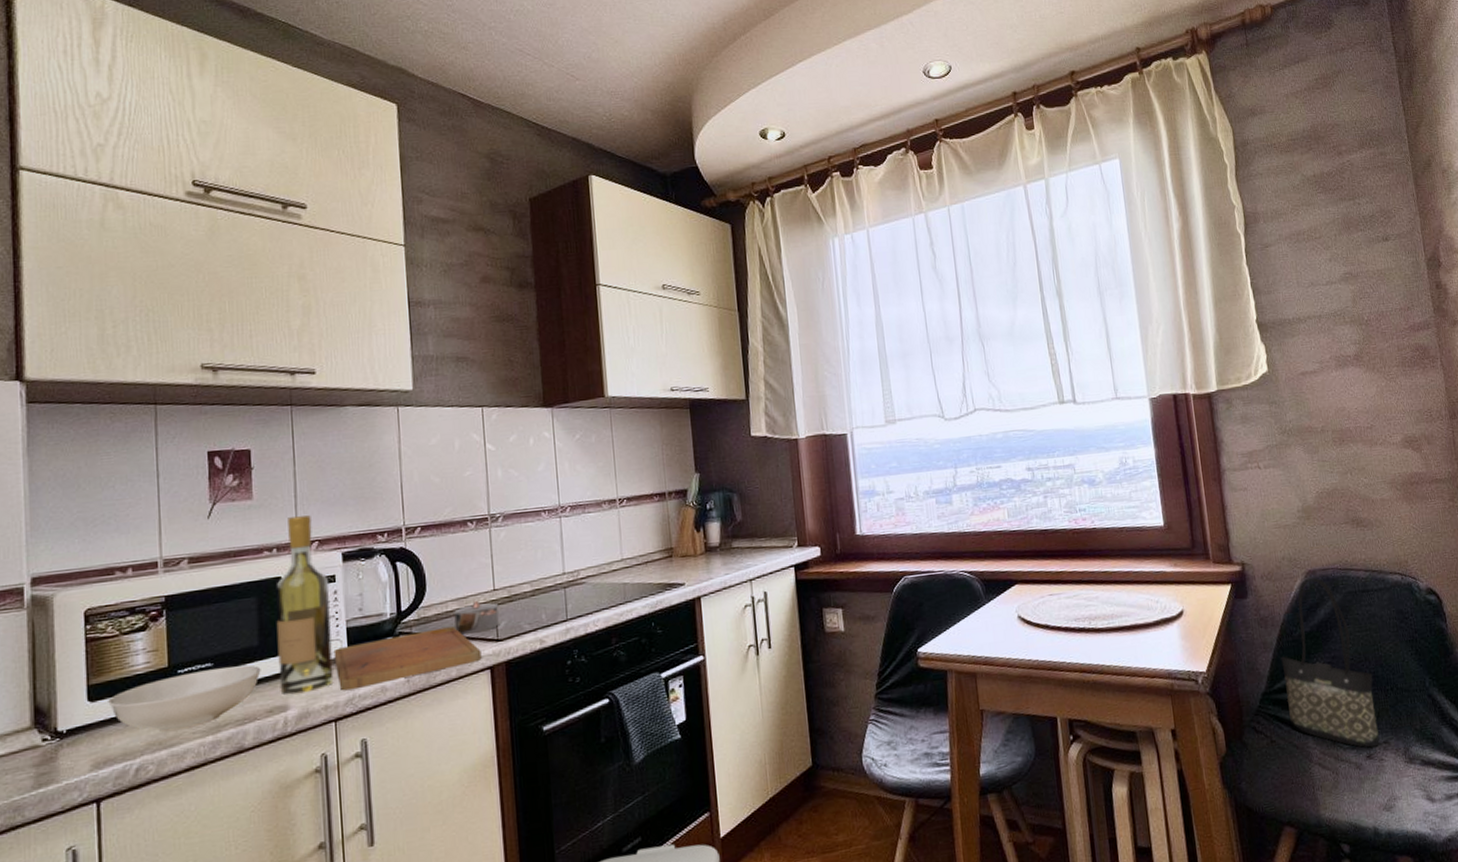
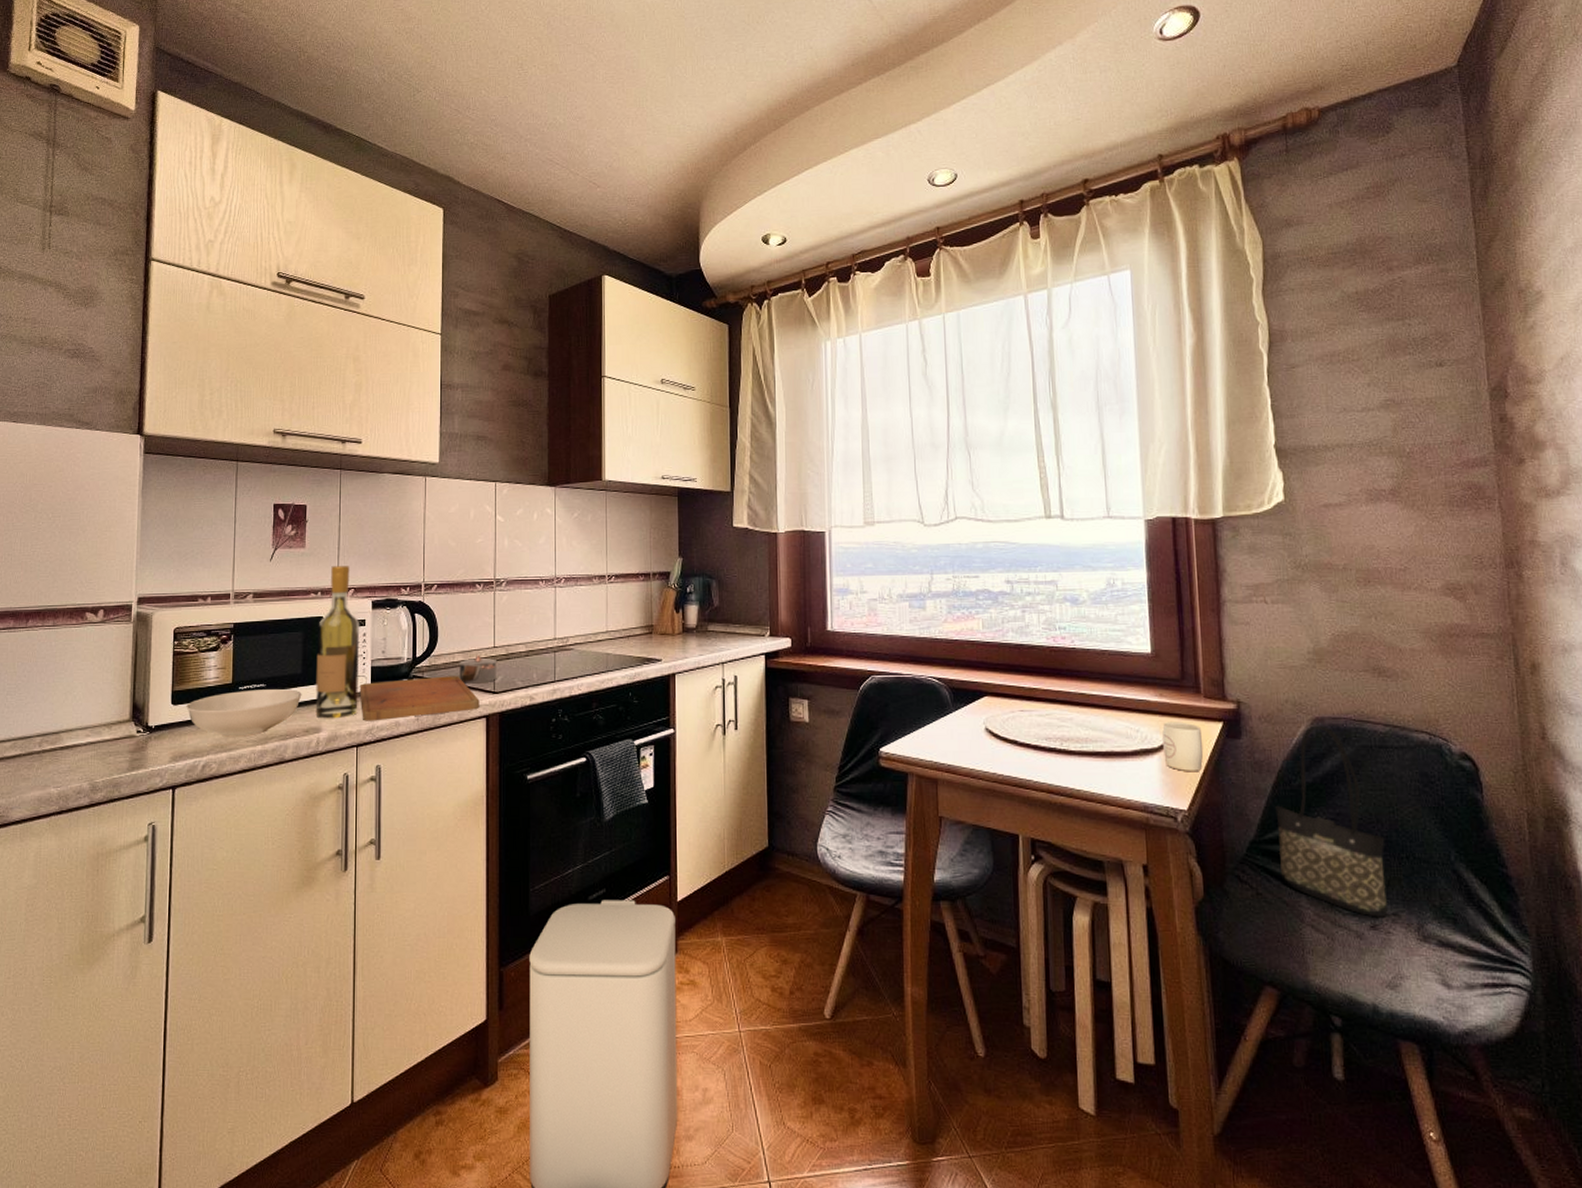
mug: none [1179,588,1217,636] -> present [1161,722,1204,772]

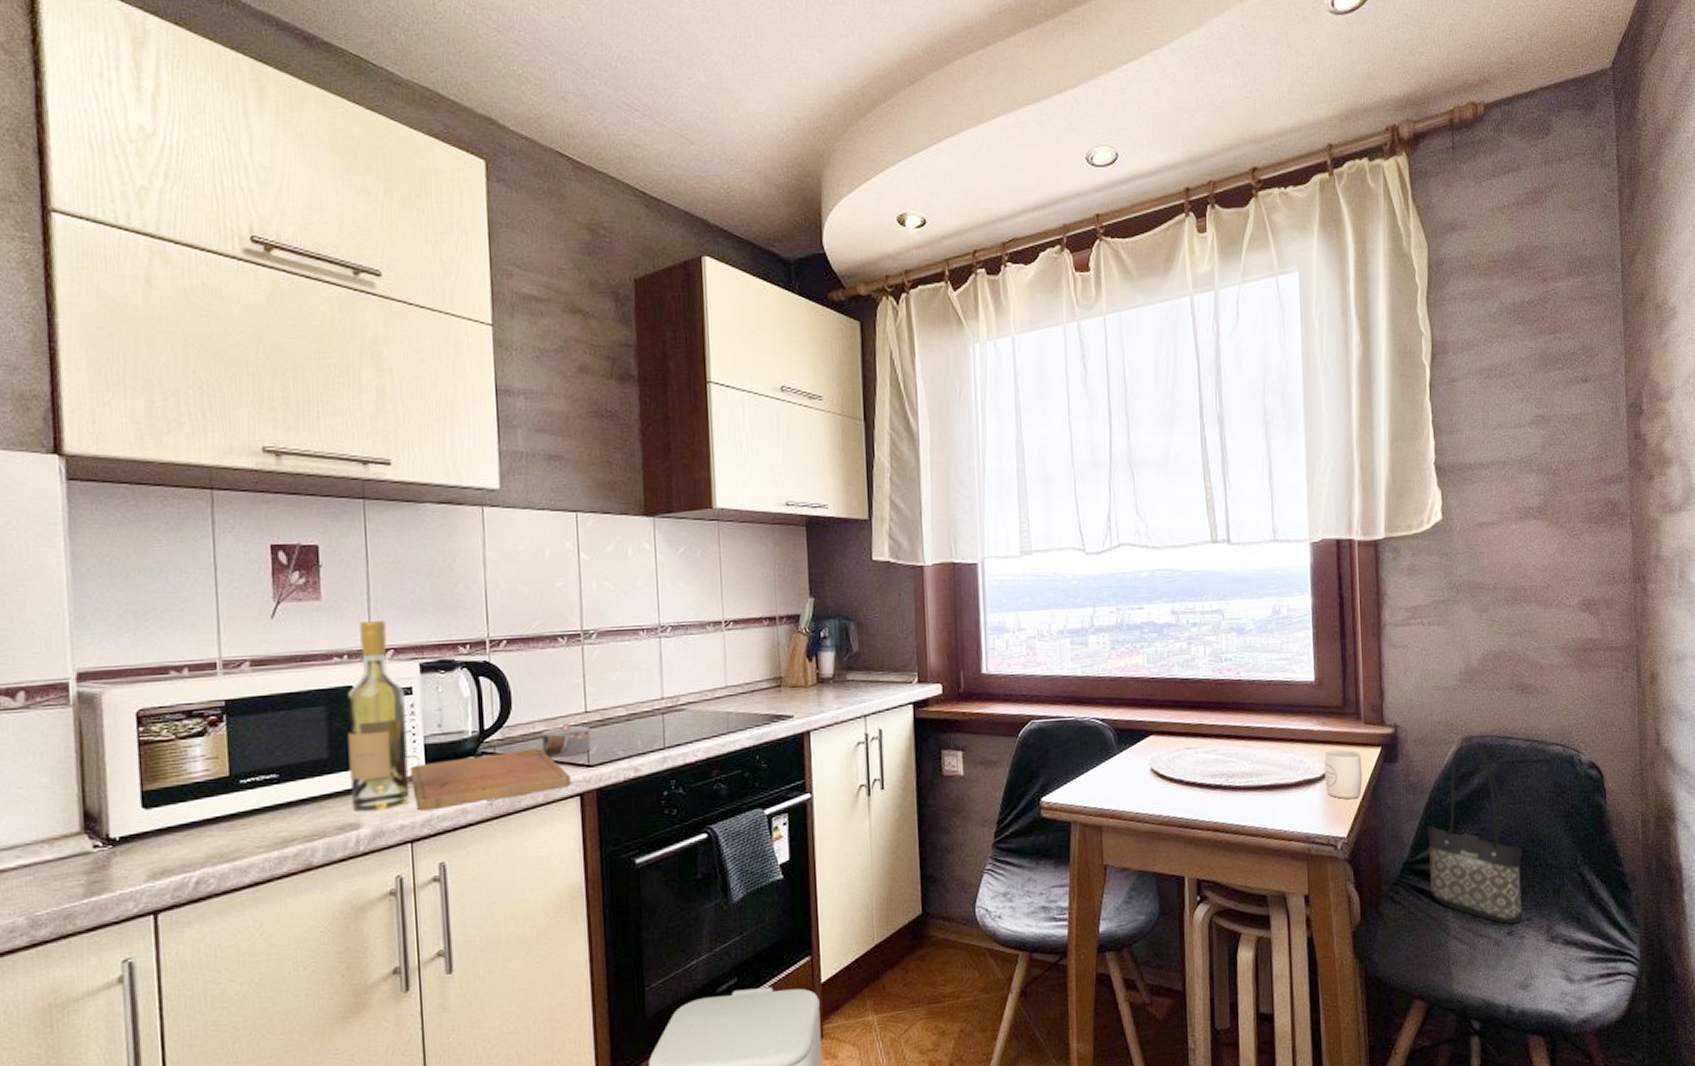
bowl: present [186,689,302,738] -> none [164,778,331,845]

